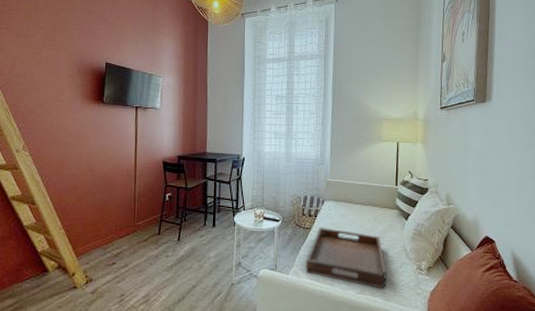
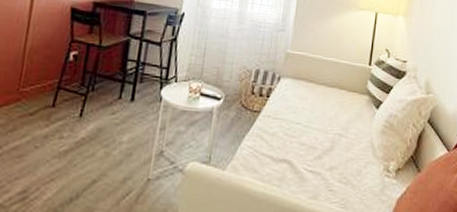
serving tray: present [305,228,387,288] -> none [247,112,348,193]

